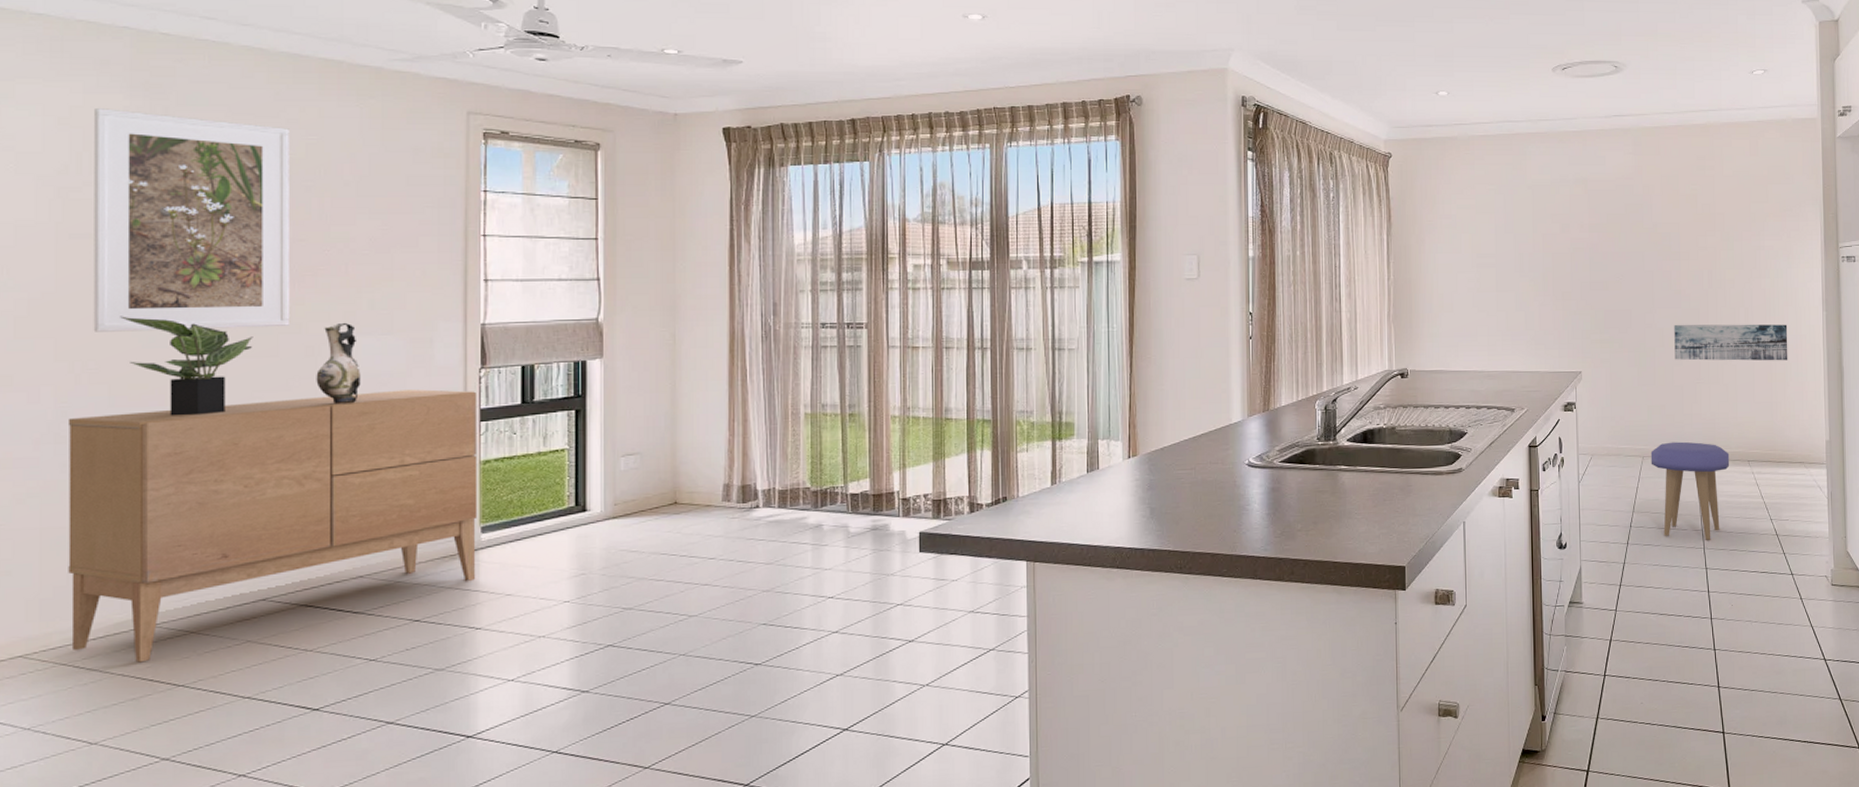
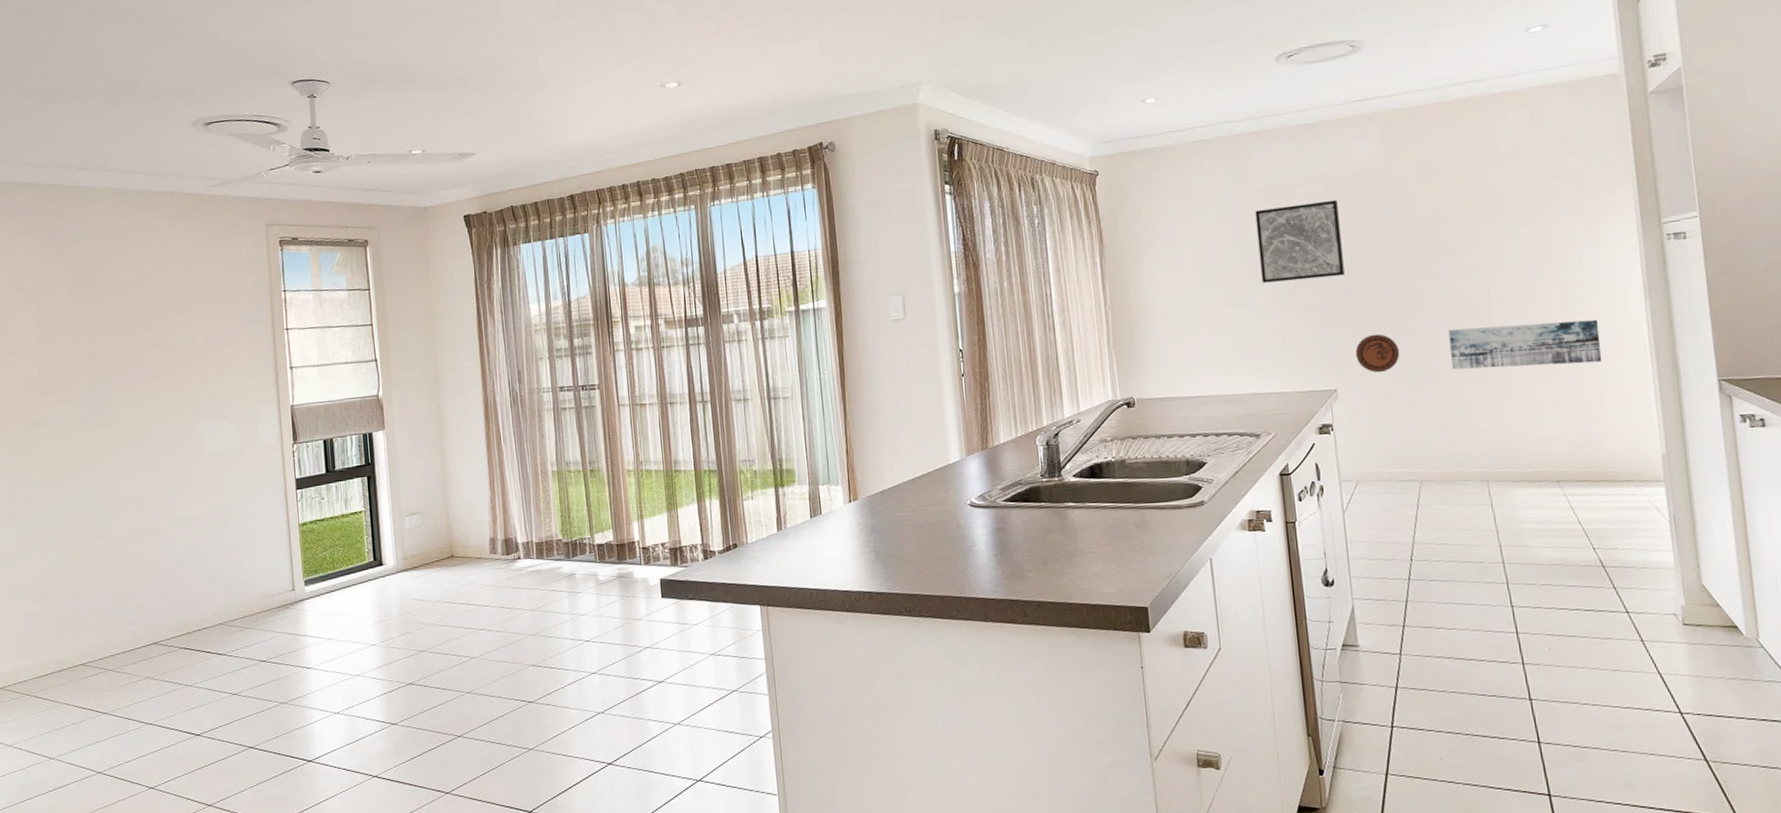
sideboard: present [67,389,478,663] -> none [15,463,303,694]
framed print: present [93,108,291,332] -> none [13,249,155,430]
potted plant: present [120,316,253,416] -> none [42,415,131,495]
decorative vase: present [316,322,361,405] -> none [176,410,208,480]
wall art: none [1525,201,1595,271] -> present [1255,199,1345,283]
decorative plate: none [1599,324,1635,359] -> present [1355,334,1400,373]
stool: present [1650,441,1730,540] -> none [1430,462,1534,574]

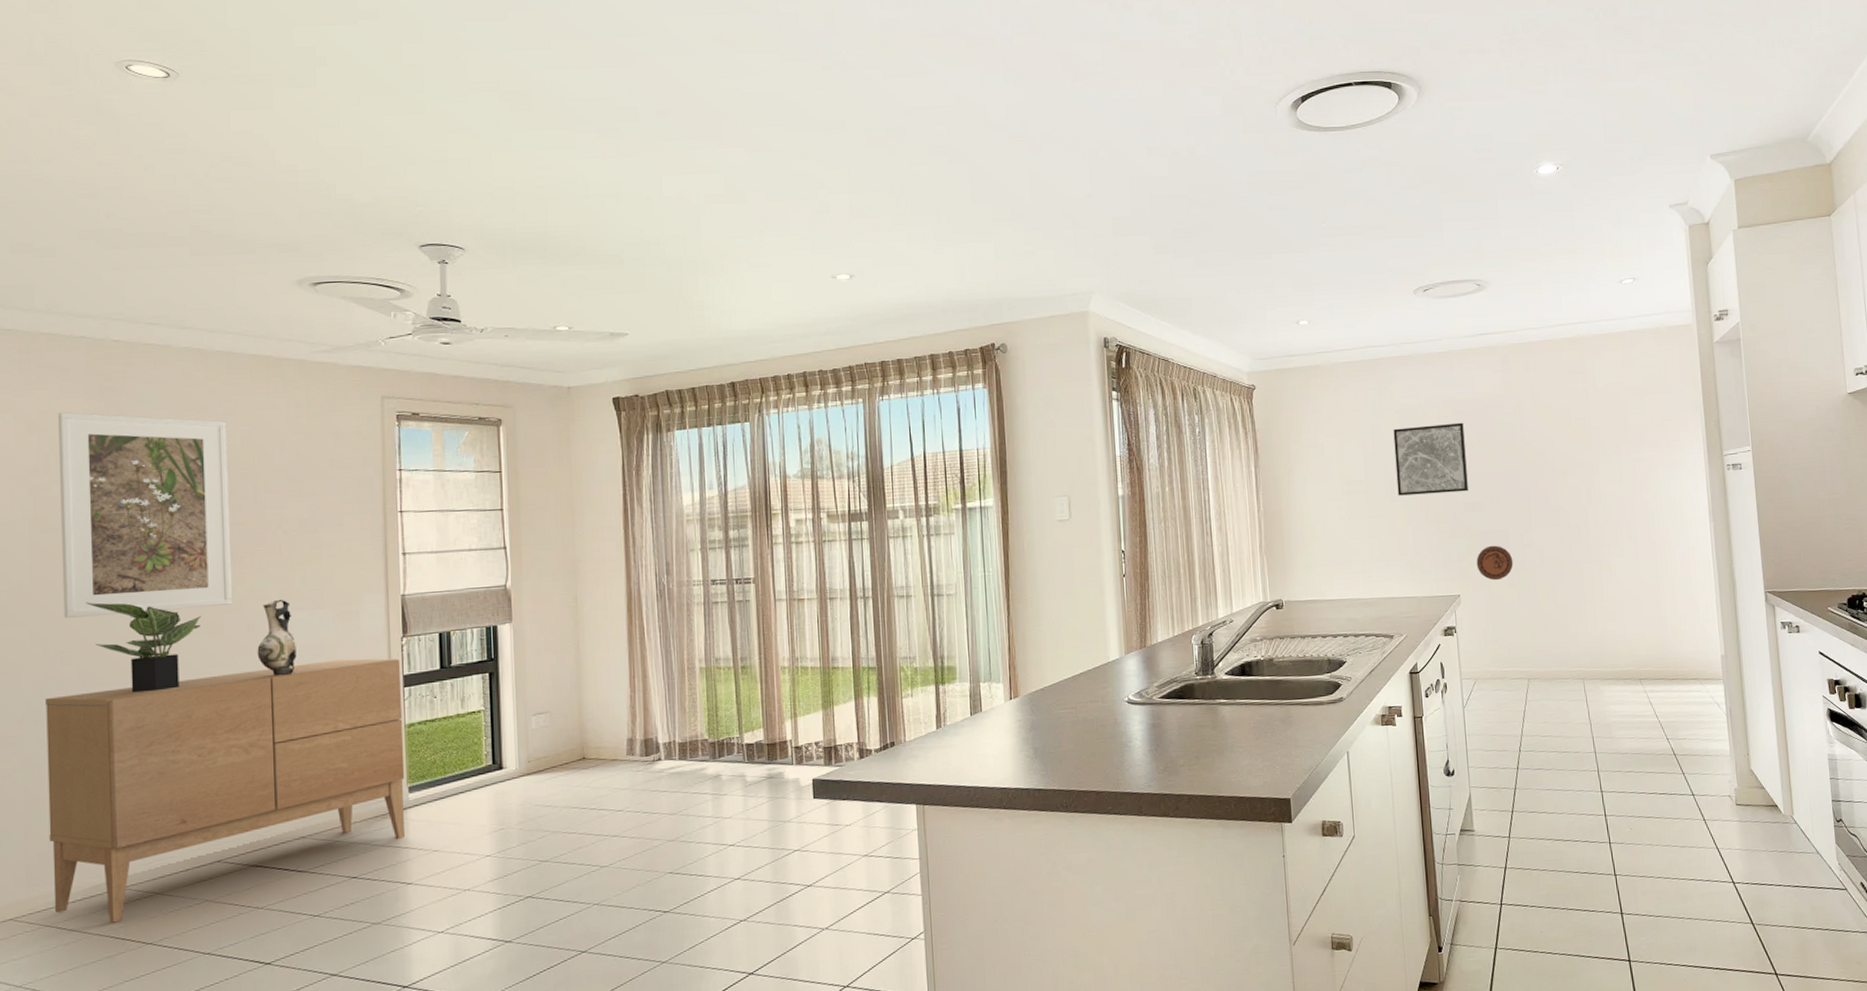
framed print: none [13,249,155,430] -> present [58,412,233,618]
sideboard: none [15,463,303,694] -> present [44,658,405,923]
potted plant: none [42,415,131,495] -> present [86,602,201,693]
decorative vase: none [176,410,208,480] -> present [257,599,297,676]
wall art: present [1448,319,1602,370] -> none [1554,537,1676,579]

